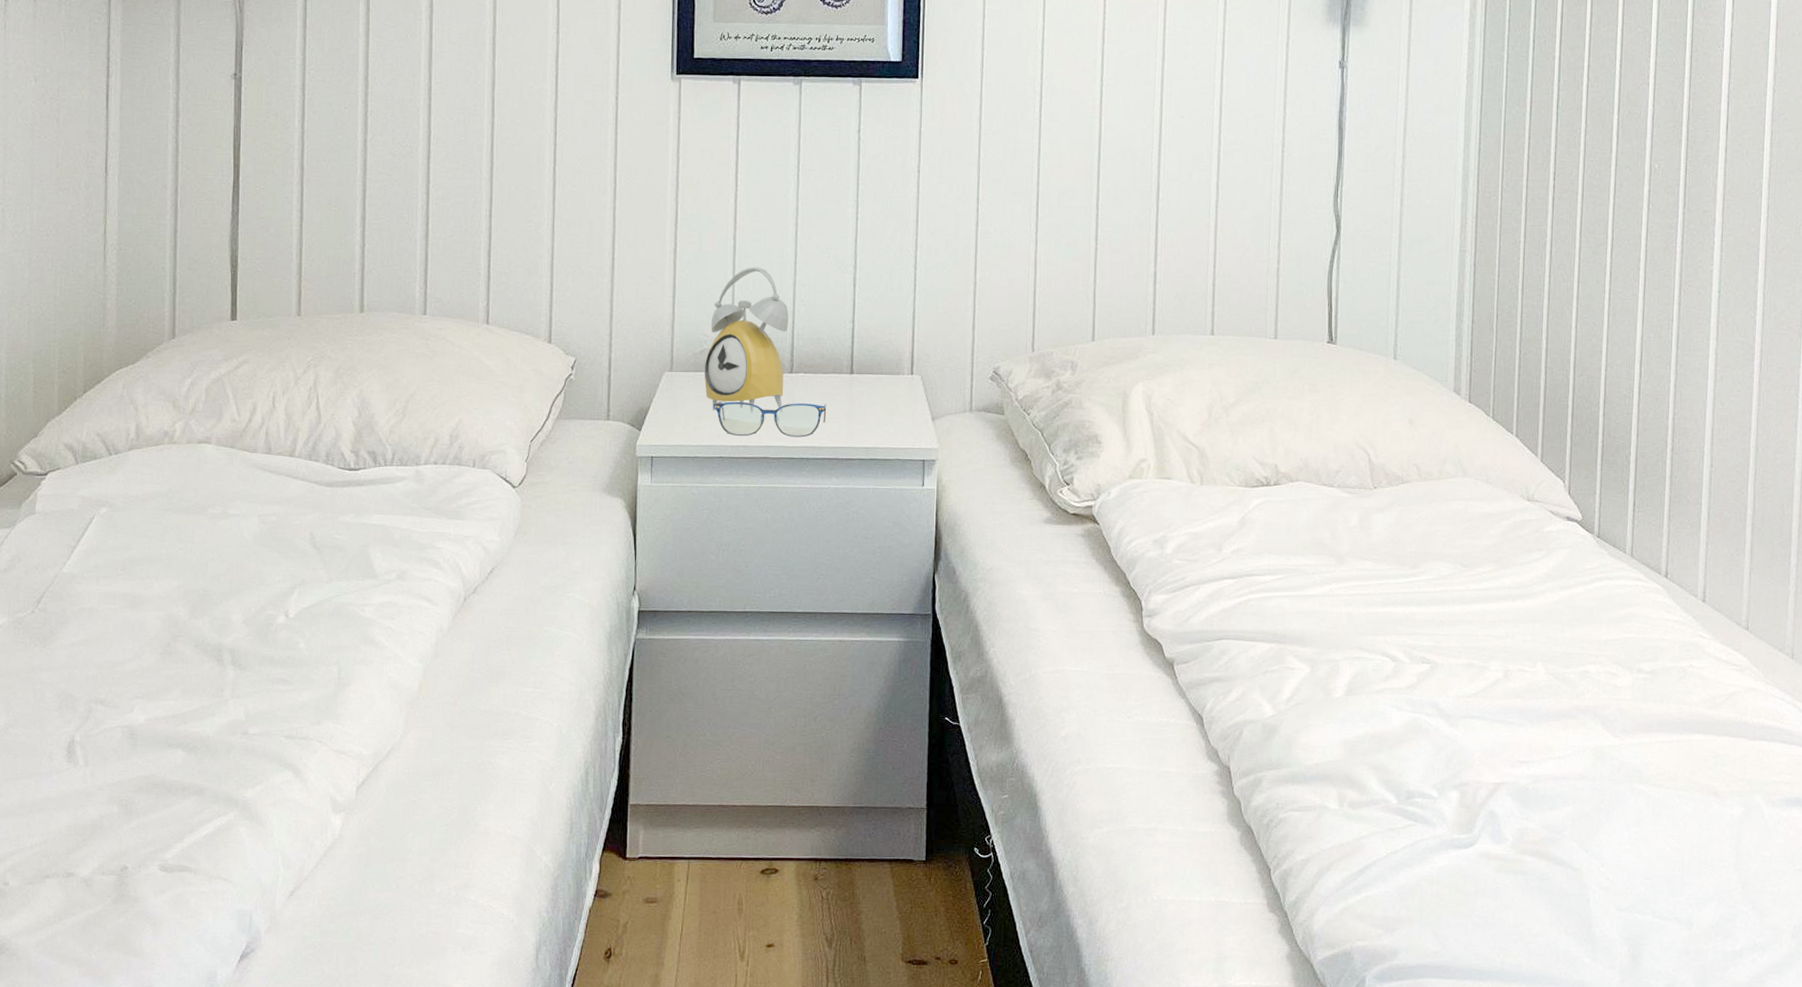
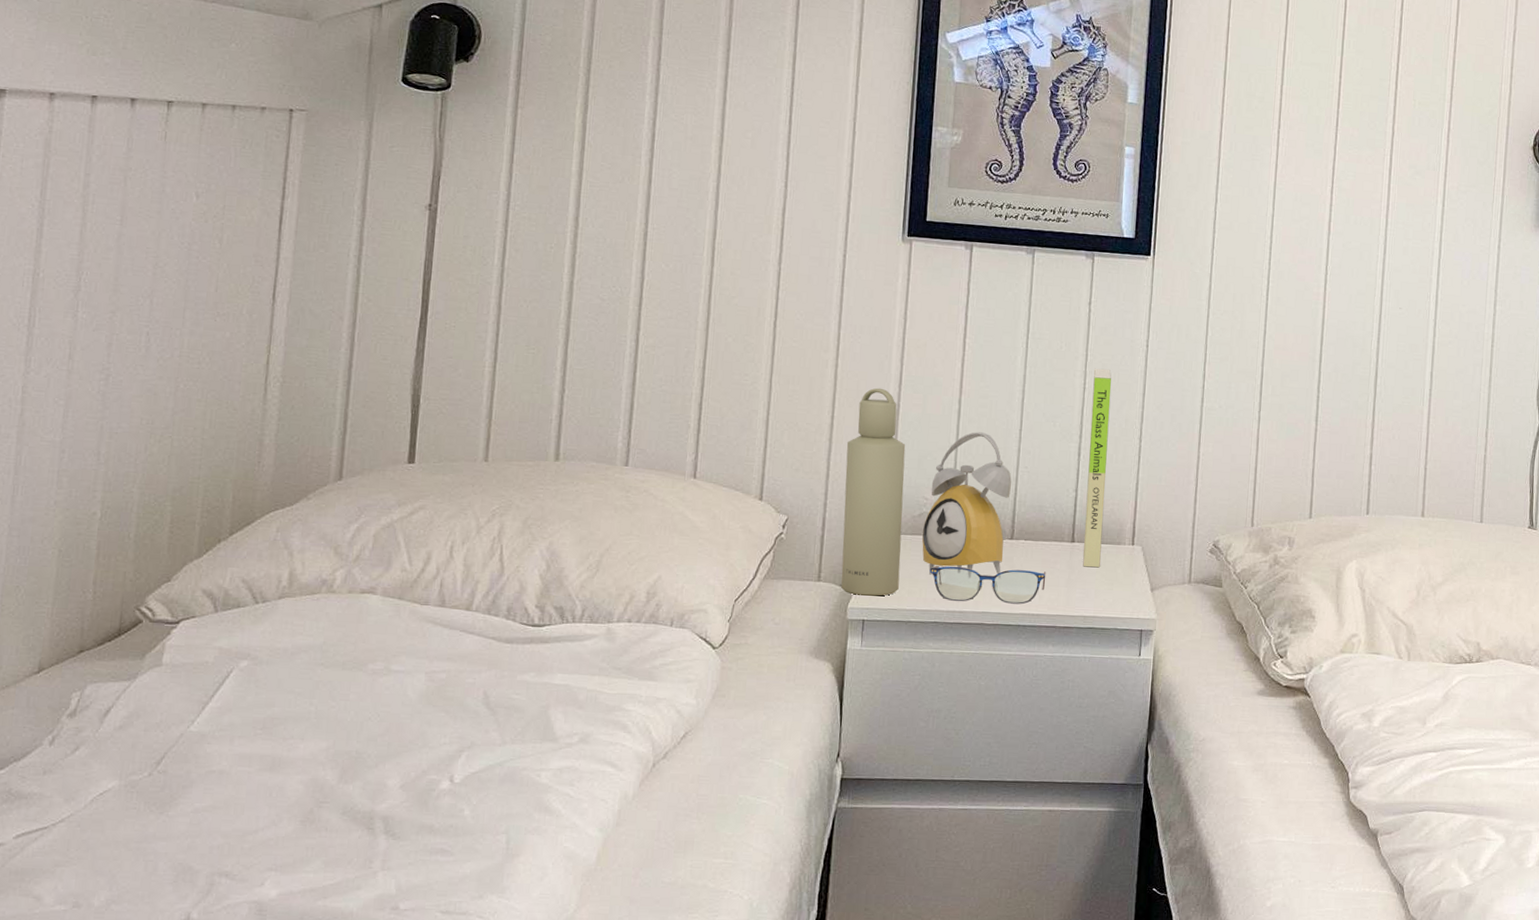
bottle: none [627,227,685,433] -> present [841,388,906,596]
book: none [862,197,884,399] -> present [1083,368,1112,568]

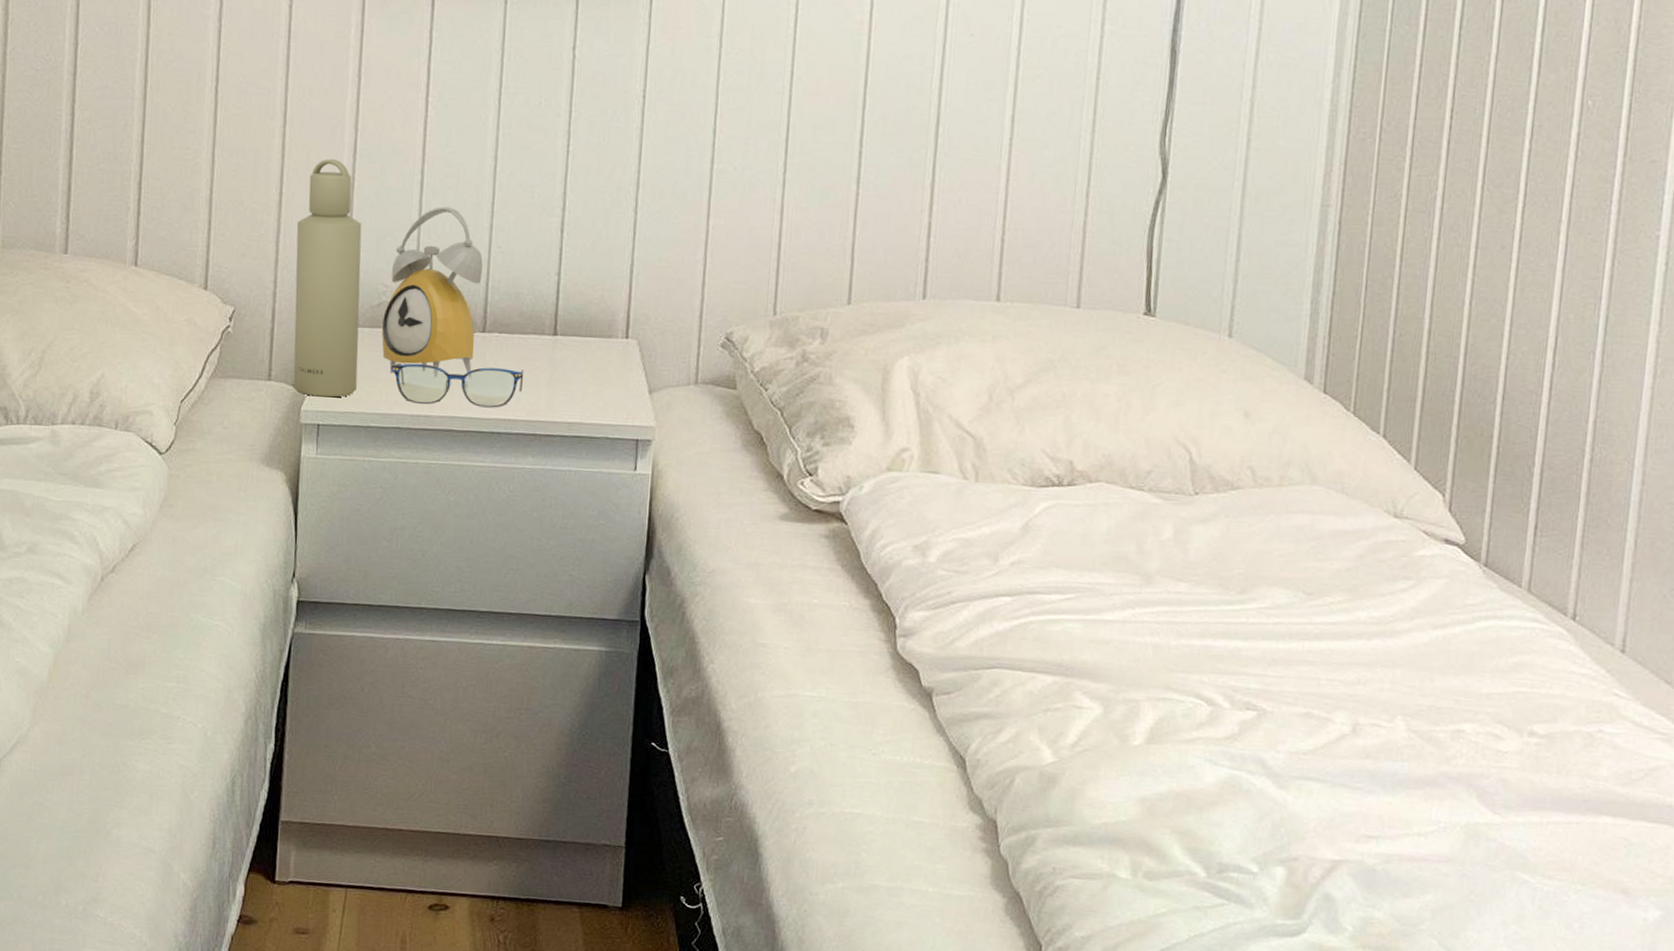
book: present [1083,368,1112,568] -> none [567,126,601,366]

